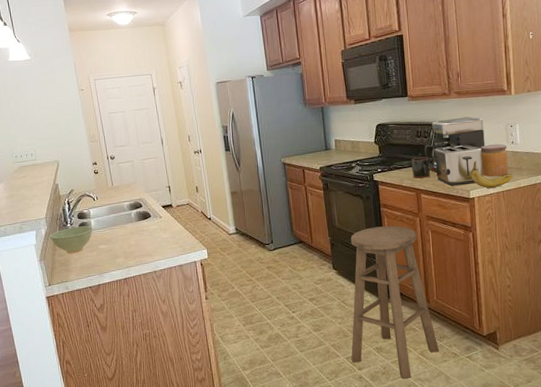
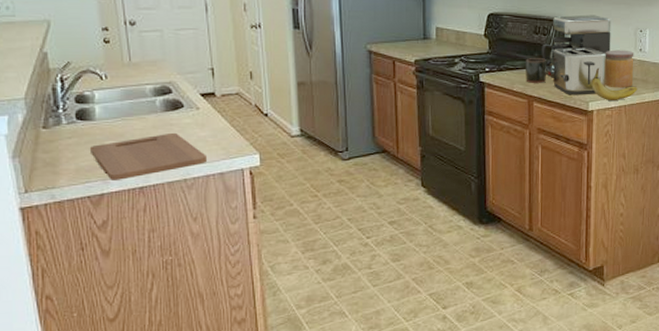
bowl: present [49,226,93,254] -> none [29,113,98,150]
cutting board: none [89,236,170,275] -> present [89,132,208,182]
bar stool: present [350,225,439,379] -> none [435,138,538,319]

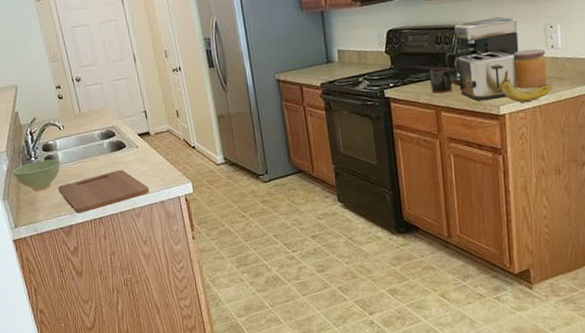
bowl: none [29,113,98,150] -> present [11,159,61,192]

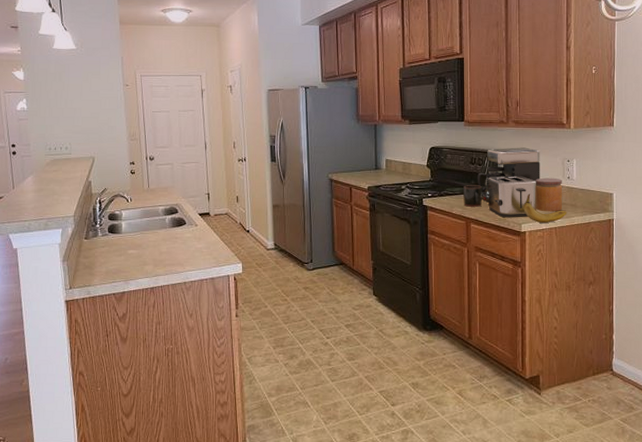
bowl: present [11,159,61,192] -> none [75,228,124,257]
cutting board: present [57,169,150,214] -> none [116,244,202,282]

